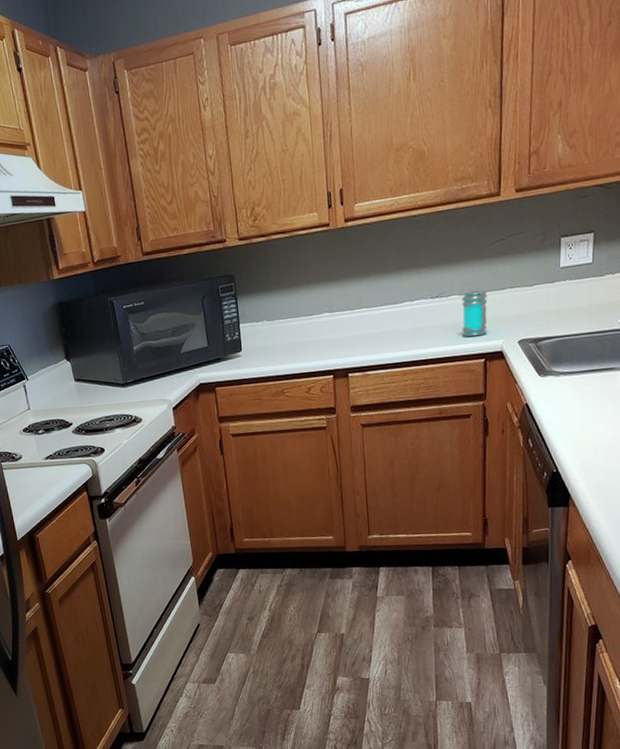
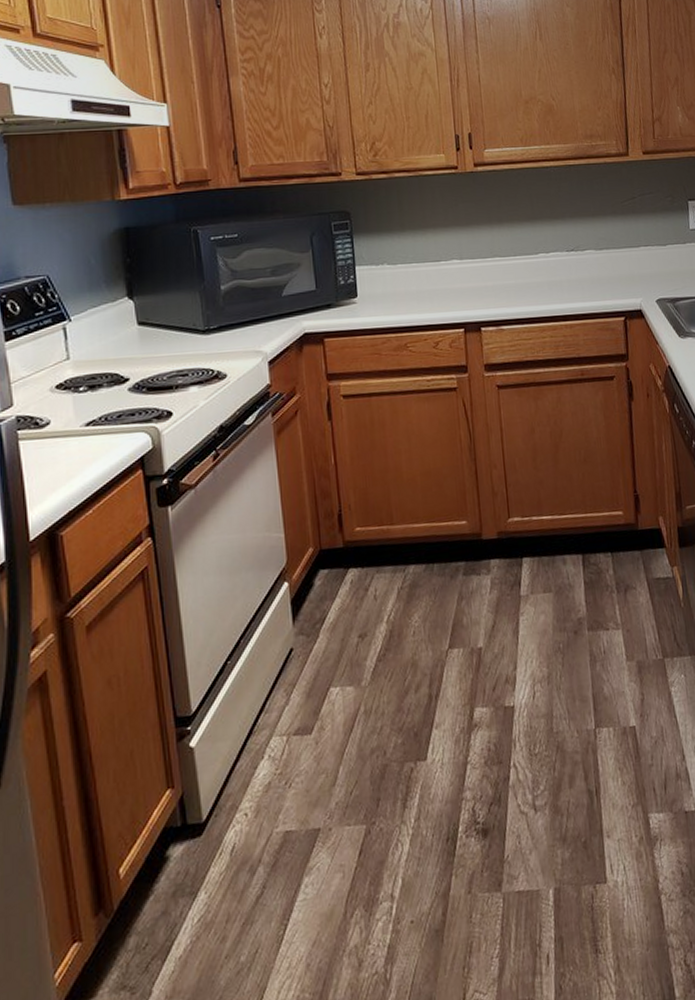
jar: present [461,289,488,337] -> none [597,245,625,294]

